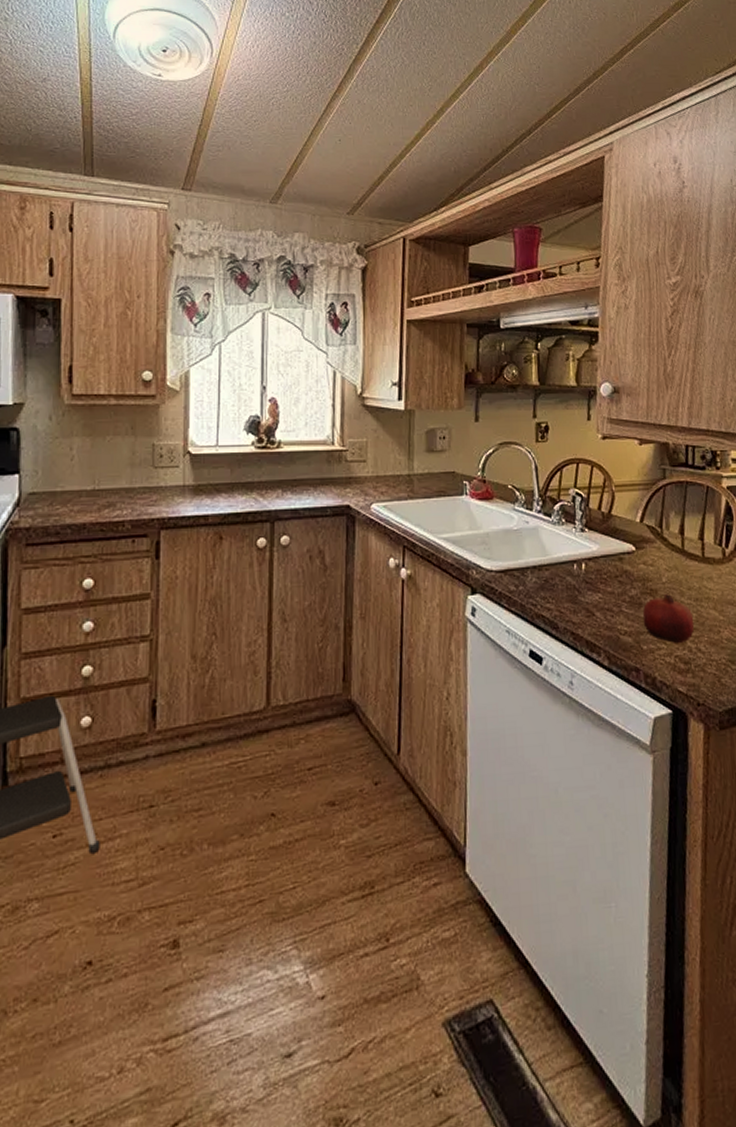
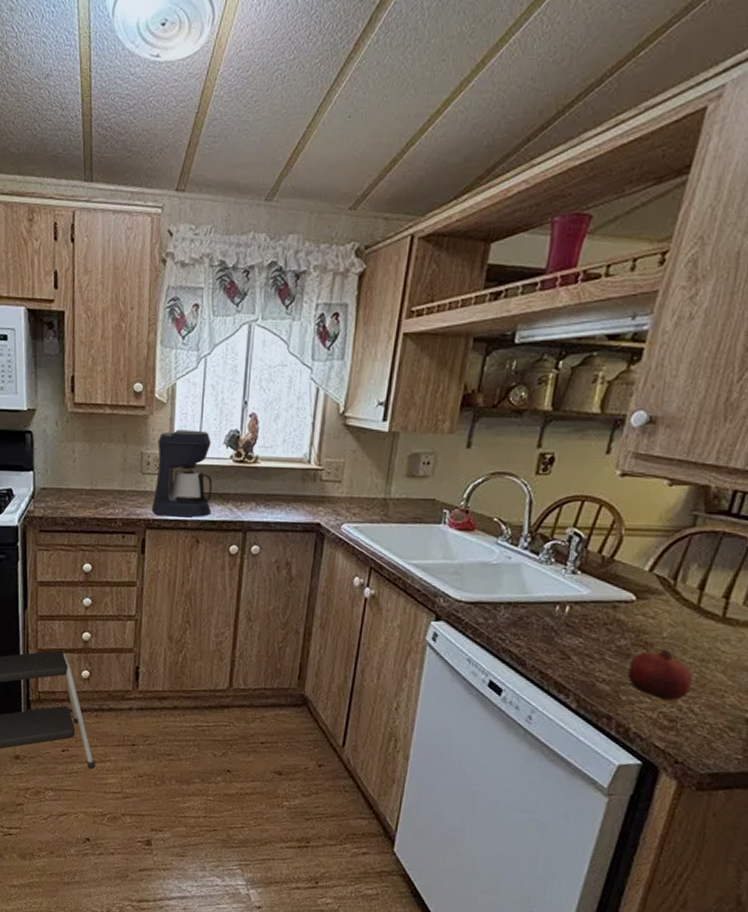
coffee maker: none [167,417,235,513] -> present [152,430,212,518]

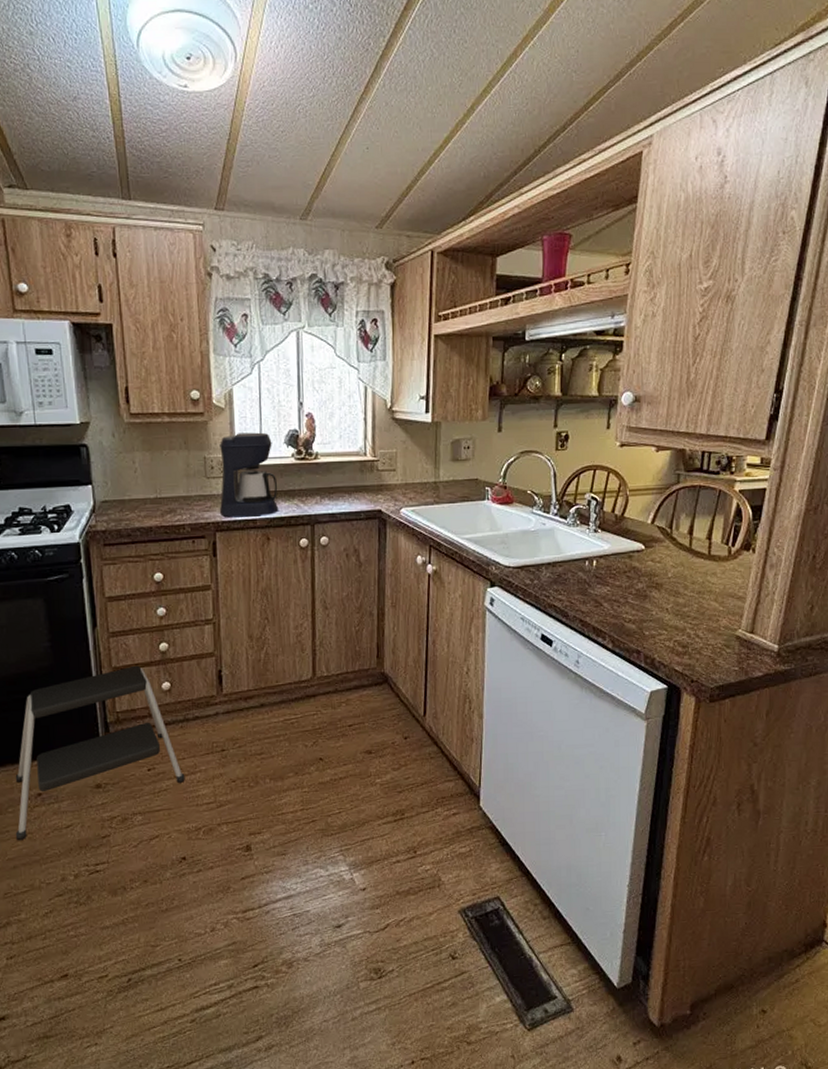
fruit: present [627,648,694,701] -> none [647,586,695,631]

